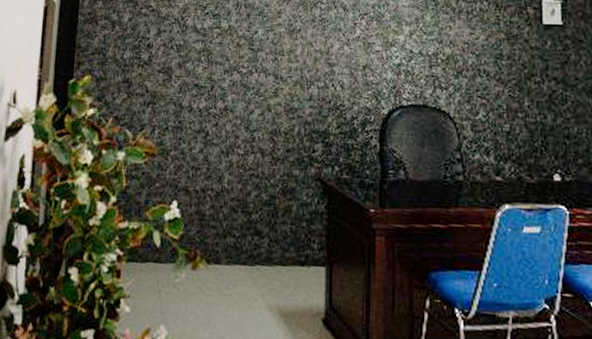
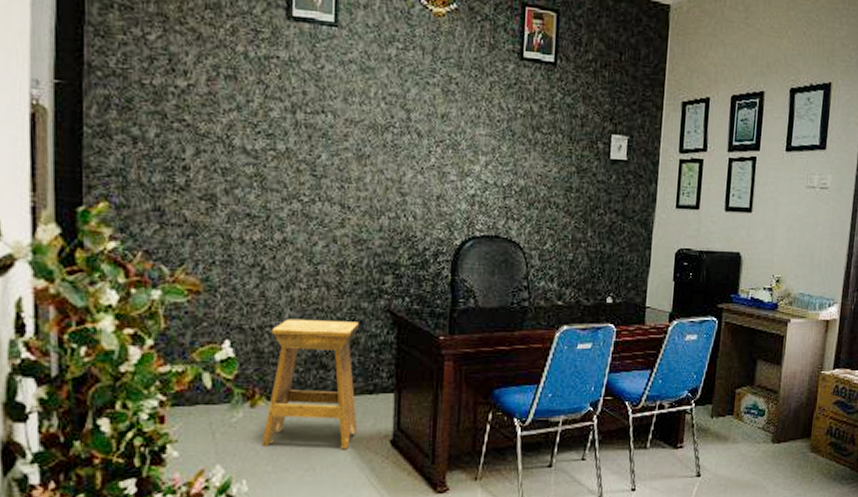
stool: none [201,183,292,324] -> present [262,319,360,450]

